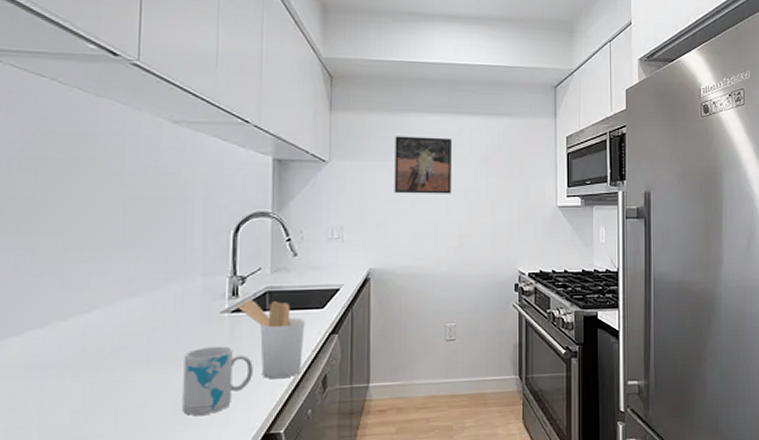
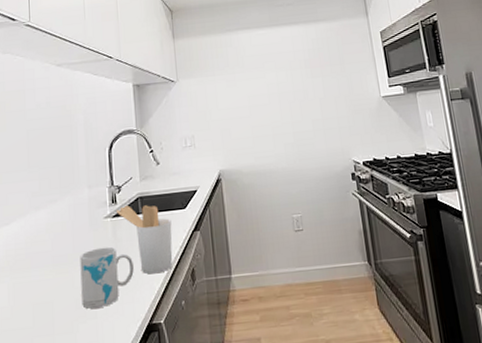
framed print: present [394,136,451,194] -> none [228,47,282,102]

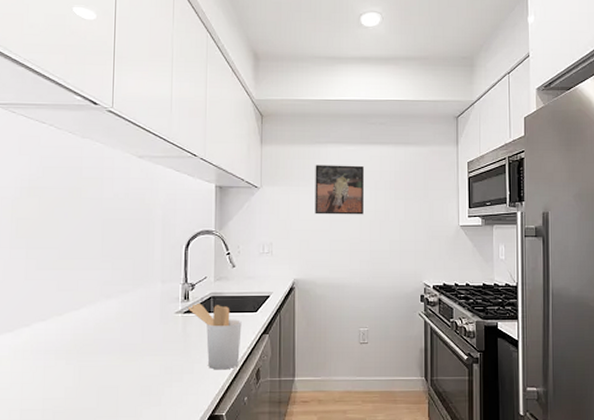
mug: present [80,246,134,309] -> none [147,340,201,396]
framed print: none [228,47,282,102] -> present [315,165,364,215]

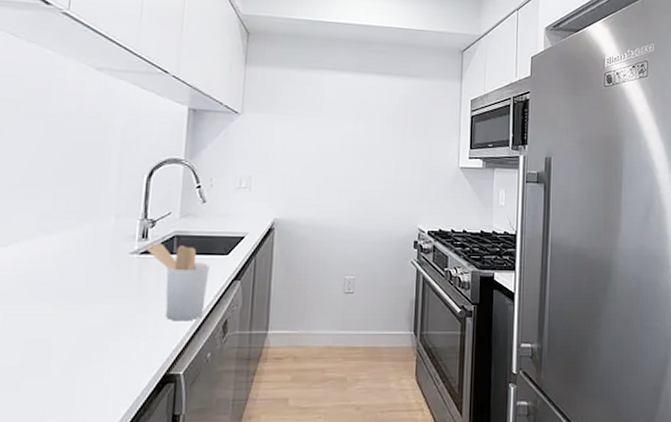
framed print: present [315,165,364,215] -> none [302,92,360,150]

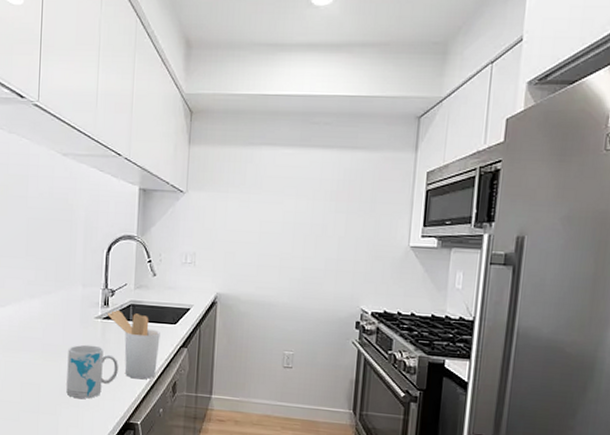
mug: none [88,286,158,351] -> present [66,344,118,399]

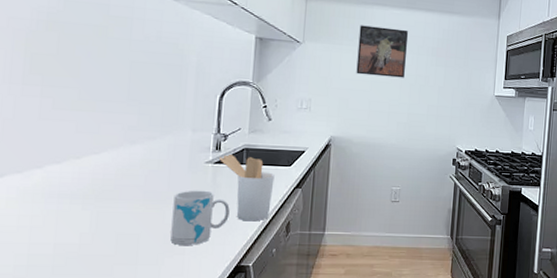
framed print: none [243,169,302,228] -> present [356,25,408,78]

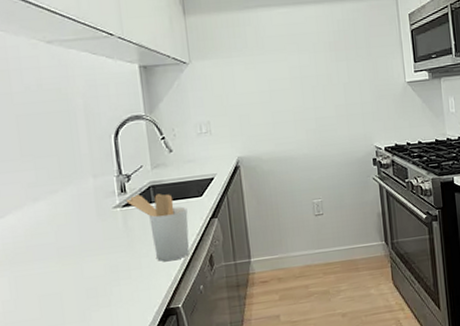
mug: present [170,190,230,245] -> none [88,236,149,298]
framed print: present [356,25,408,78] -> none [246,28,304,86]

